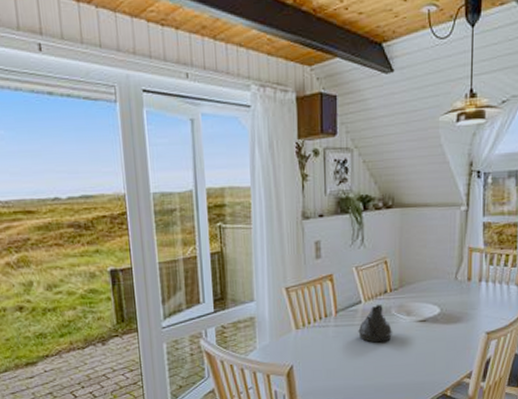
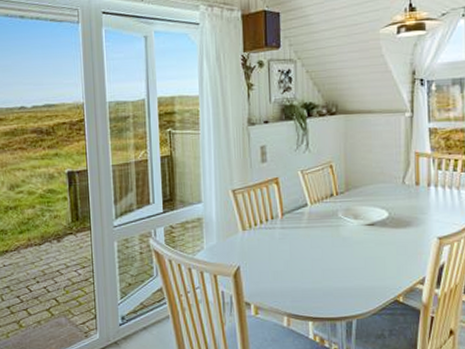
teapot: present [358,305,393,343] -> none [305,208,341,246]

